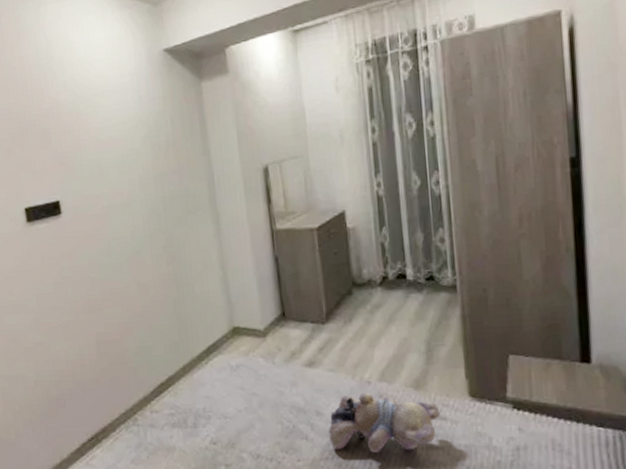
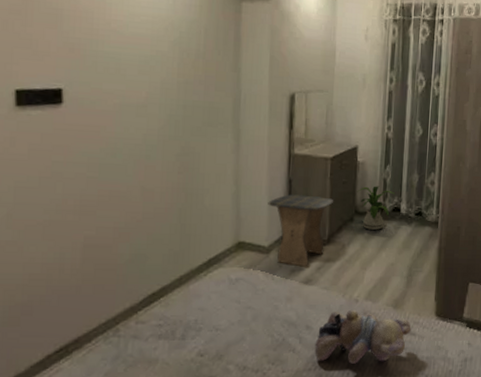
stool: none [257,271,327,349] -> present [268,194,334,267]
house plant: none [351,252,396,302] -> present [357,186,395,230]

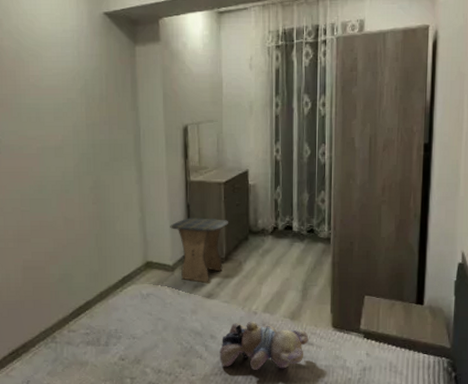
house plant: present [357,186,395,230] -> none [250,206,286,248]

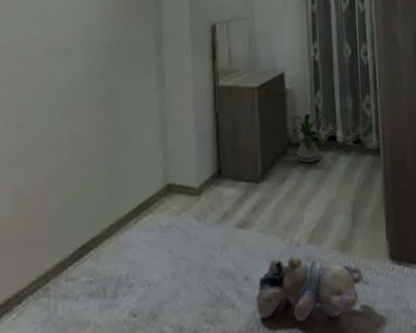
stool: present [170,218,229,283] -> none [195,129,265,209]
house plant: none [250,206,286,248] -> present [287,113,328,163]

